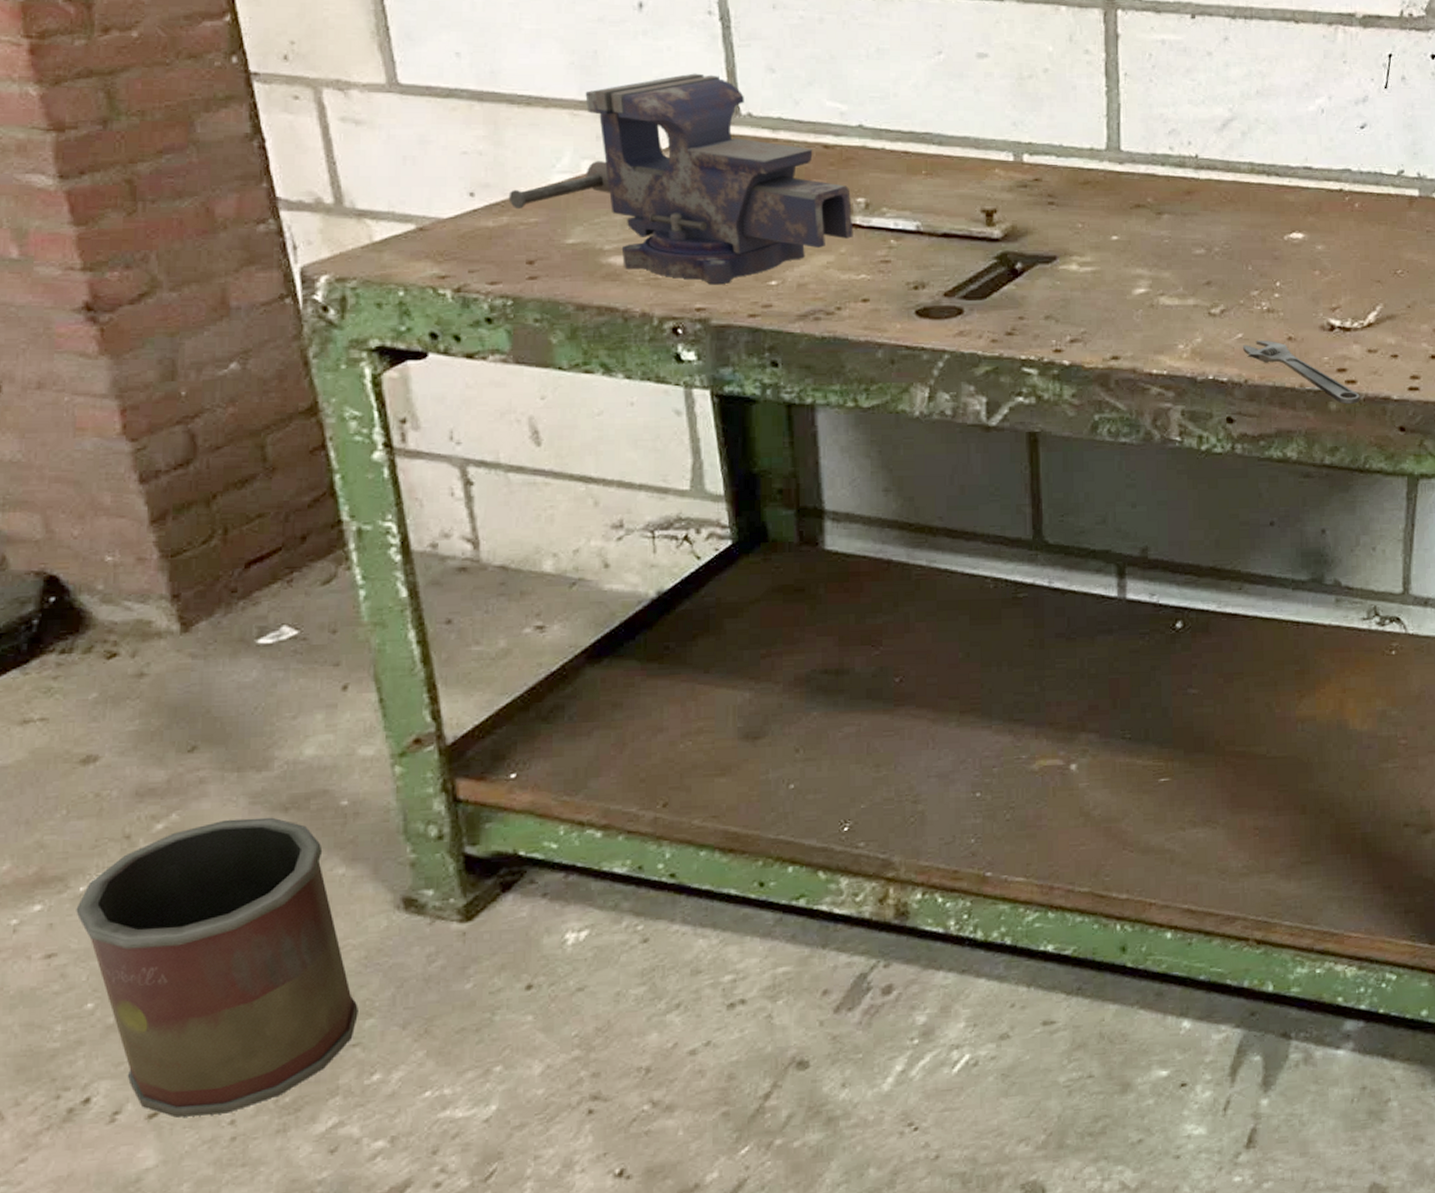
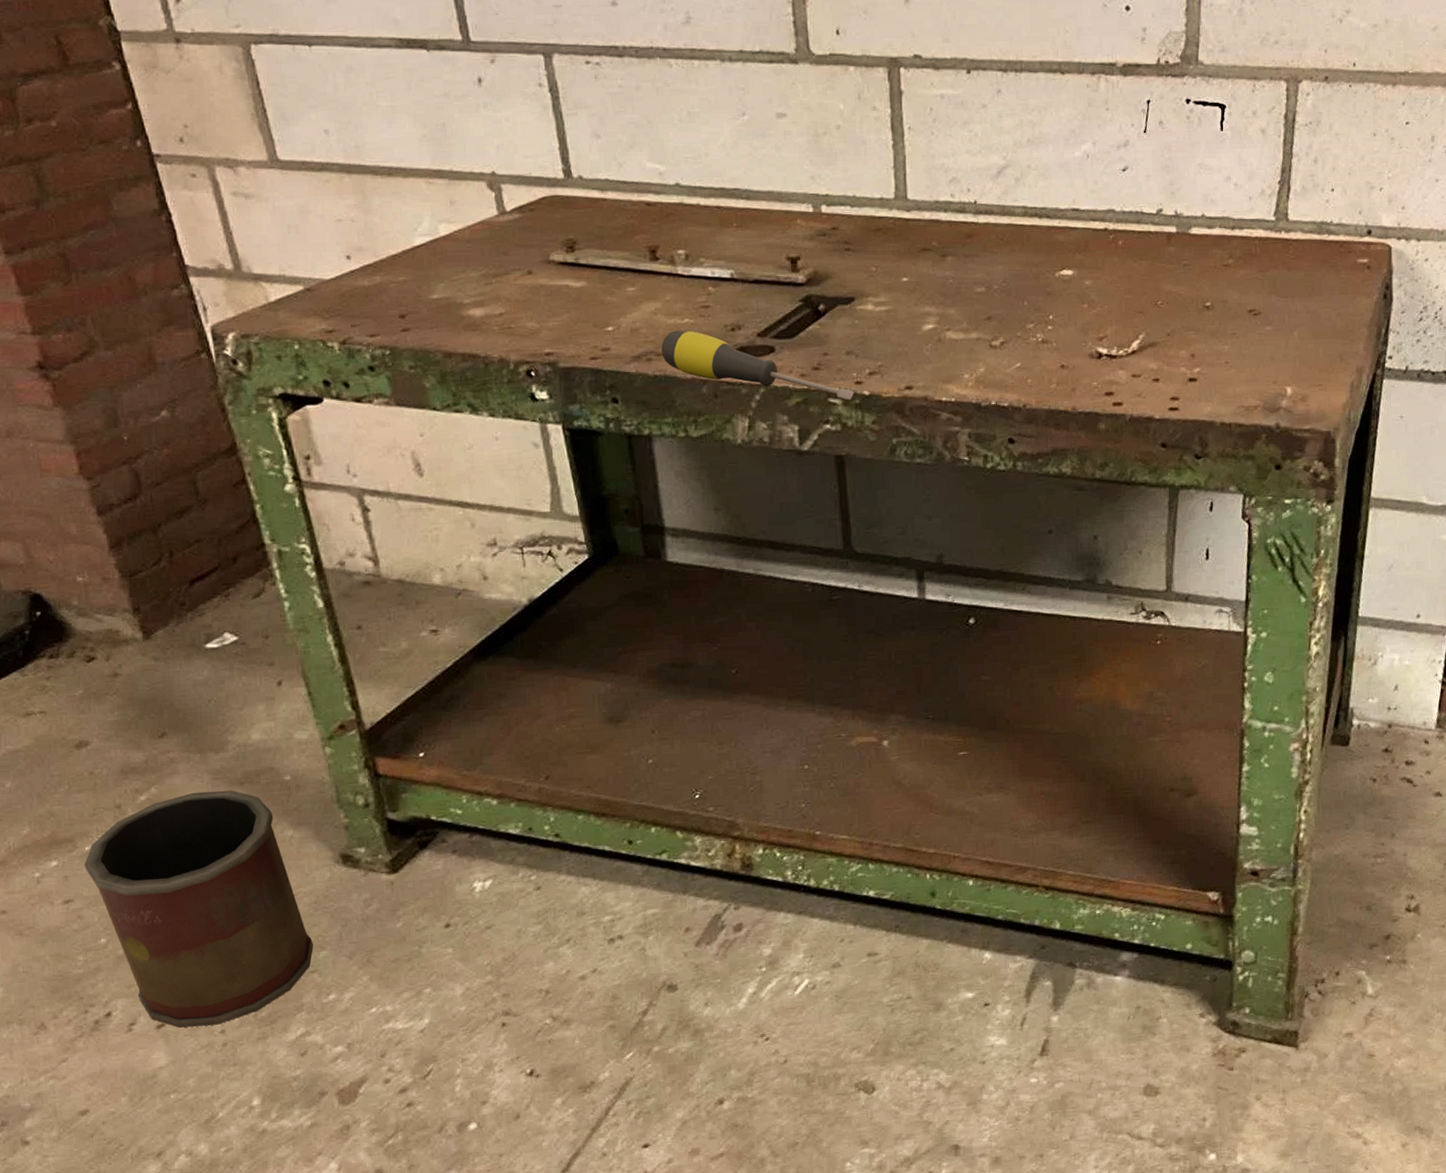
bench vise: present [508,73,853,284] -> none [379,141,677,331]
screwdriver: none [832,287,1053,371] -> present [661,330,855,401]
adjustable wrench: present [1243,340,1360,404] -> none [1021,368,1126,424]

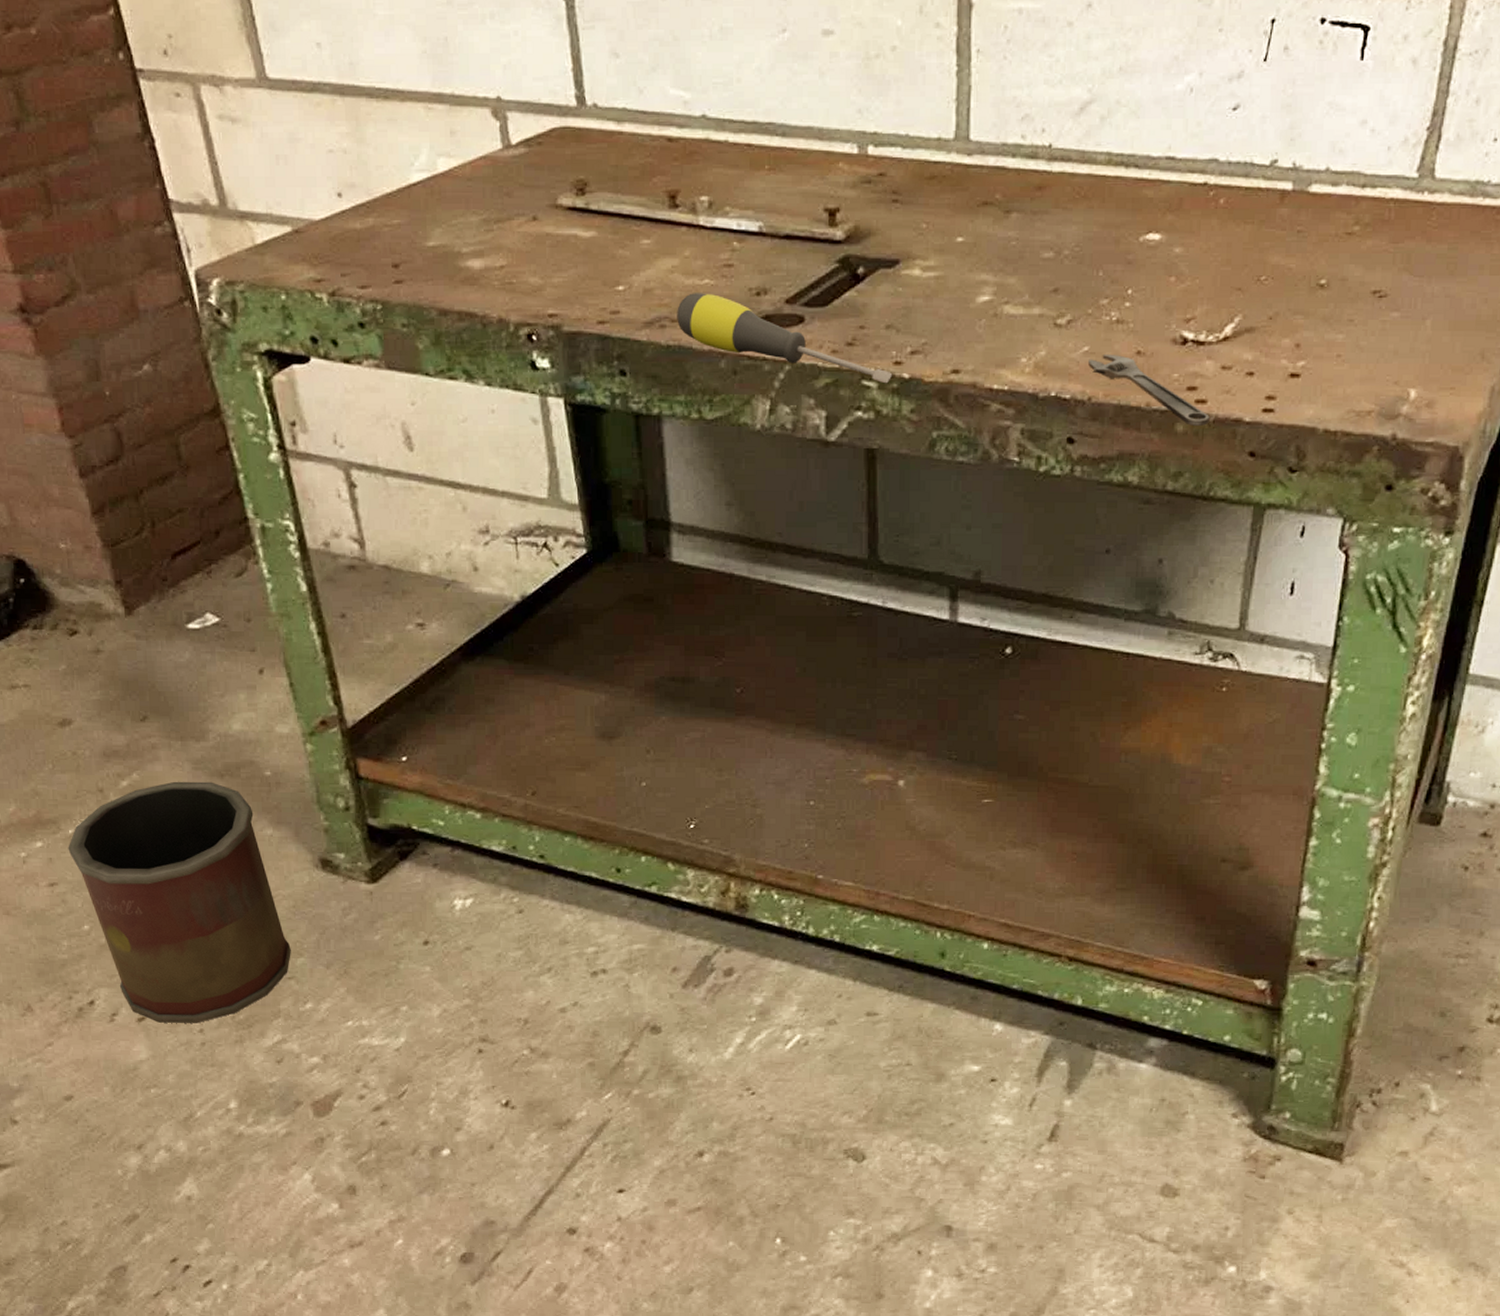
adjustable wrench: none [1021,368,1126,424] -> present [1088,353,1210,426]

